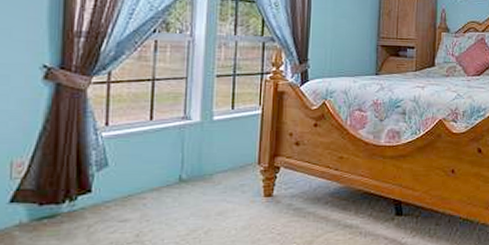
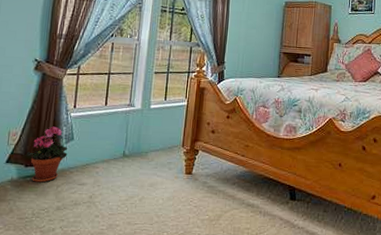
potted plant: none [39,151,101,224] -> present [26,126,68,183]

